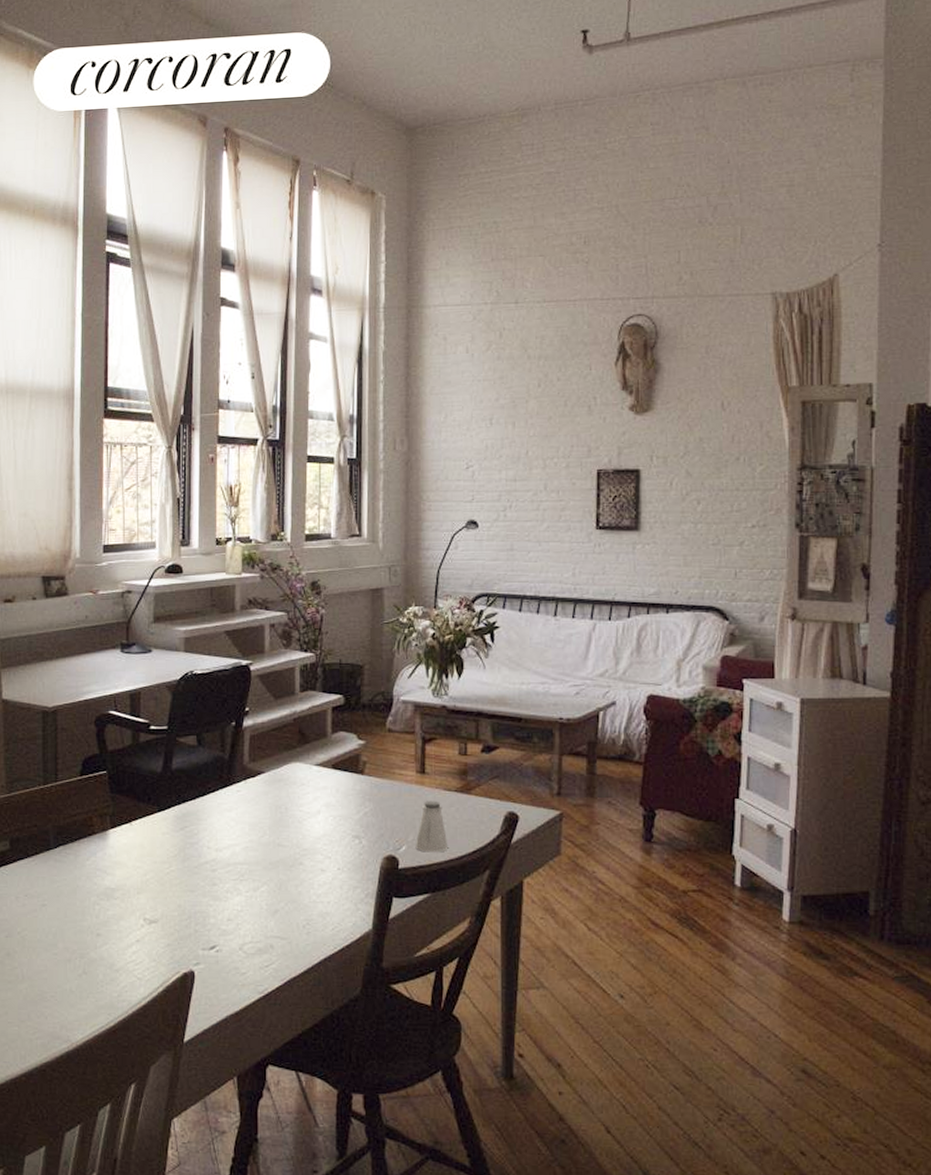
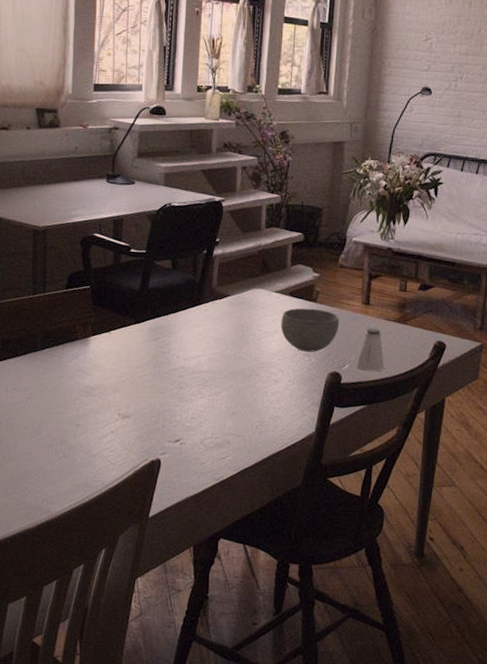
bowl: none [324,782,392,833] -> present [280,308,340,352]

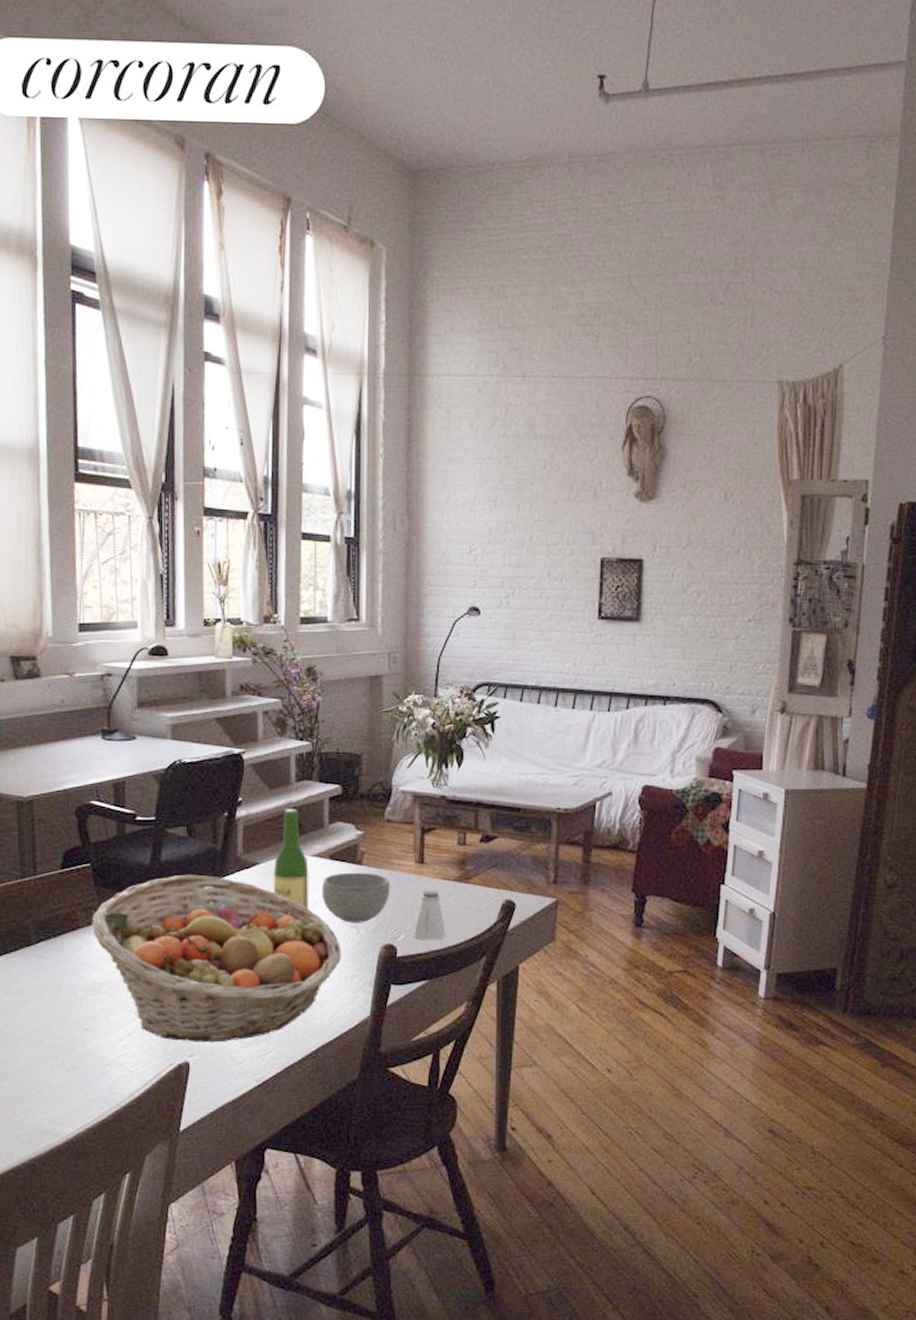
fruit basket: none [88,300,295,445] -> present [92,874,342,1042]
wine bottle: none [240,251,272,337] -> present [273,809,310,909]

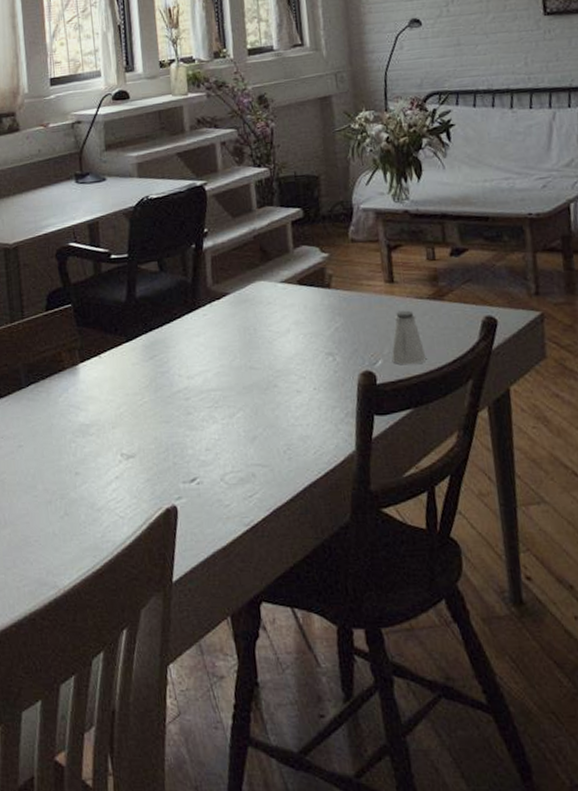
fruit basket: present [92,874,342,1042] -> none [76,308,320,484]
wine bottle: present [273,809,310,909] -> none [243,236,283,338]
bowl: present [321,872,391,923] -> none [292,296,363,351]

